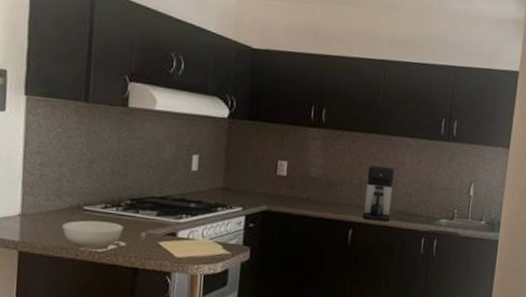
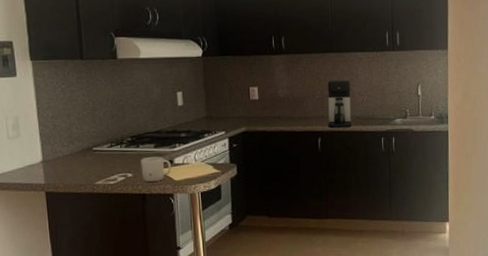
bowl: present [62,220,124,250] -> none [78,158,129,183]
mug: none [136,225,174,256] -> present [140,156,172,182]

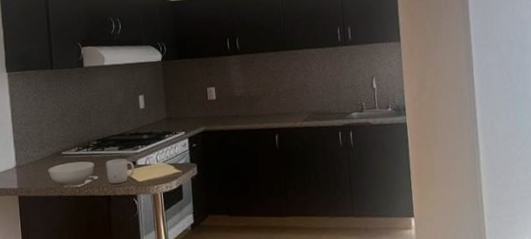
bowl: none [78,158,129,183] -> present [48,161,95,187]
coffee maker: present [327,79,352,129] -> none [282,76,308,125]

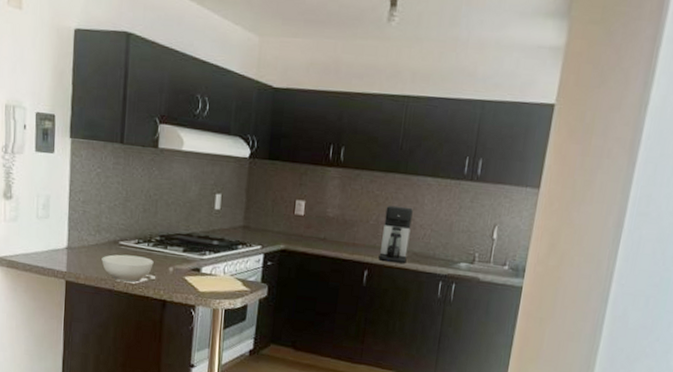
mug: present [105,158,135,184] -> none [165,260,198,289]
coffee maker: none [282,76,308,125] -> present [378,205,413,265]

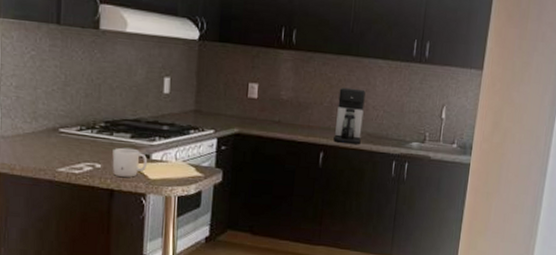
bowl: present [101,254,154,282] -> none [39,142,99,171]
mug: none [165,260,198,289] -> present [112,147,148,177]

